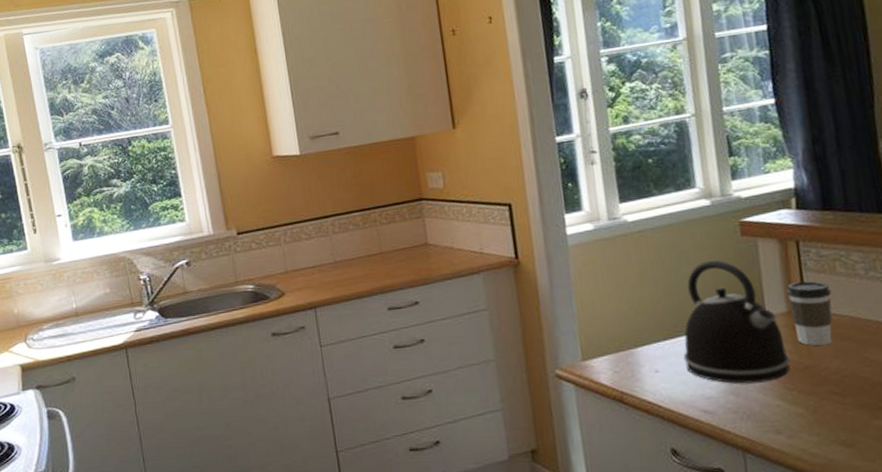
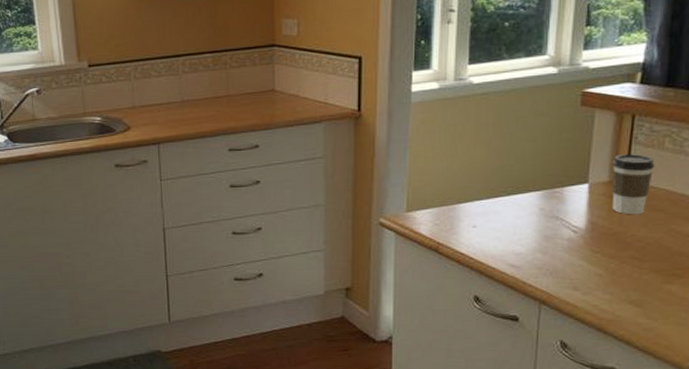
kettle: present [683,260,791,384] -> none [501,127,602,244]

